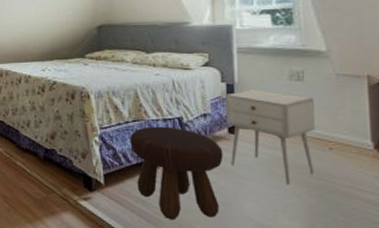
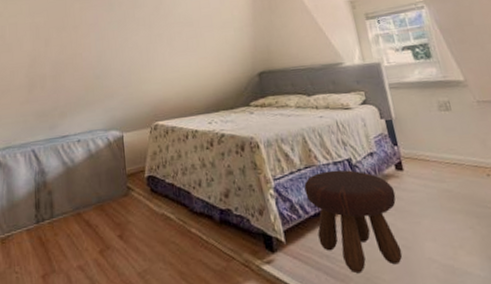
nightstand: present [225,90,315,185] -> none [386,123,480,218]

